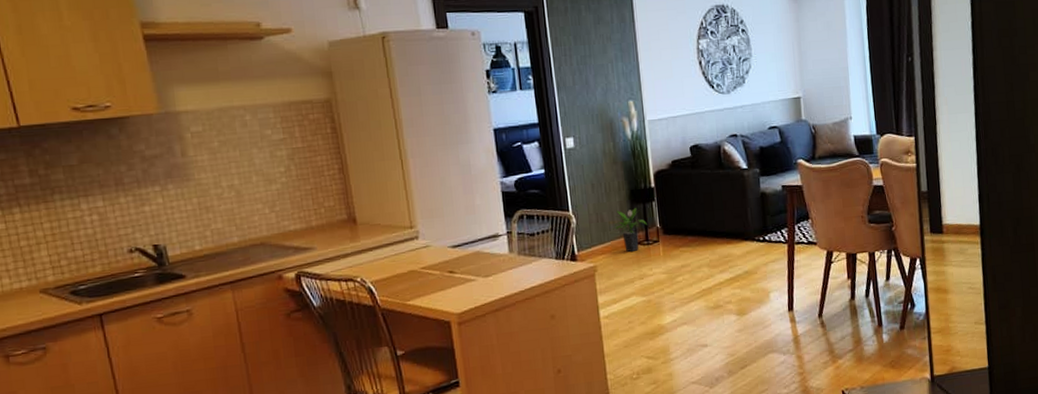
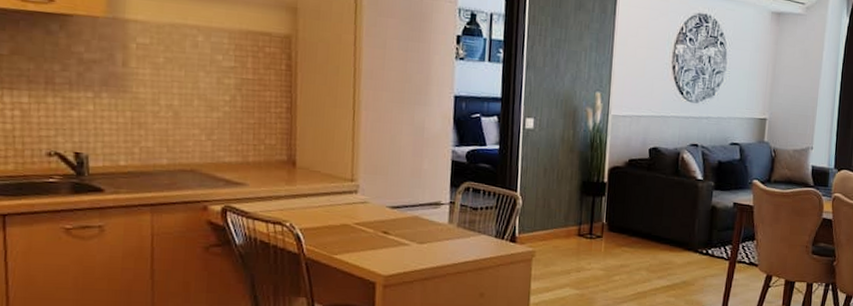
potted plant: present [612,208,648,253] -> none [557,200,594,244]

